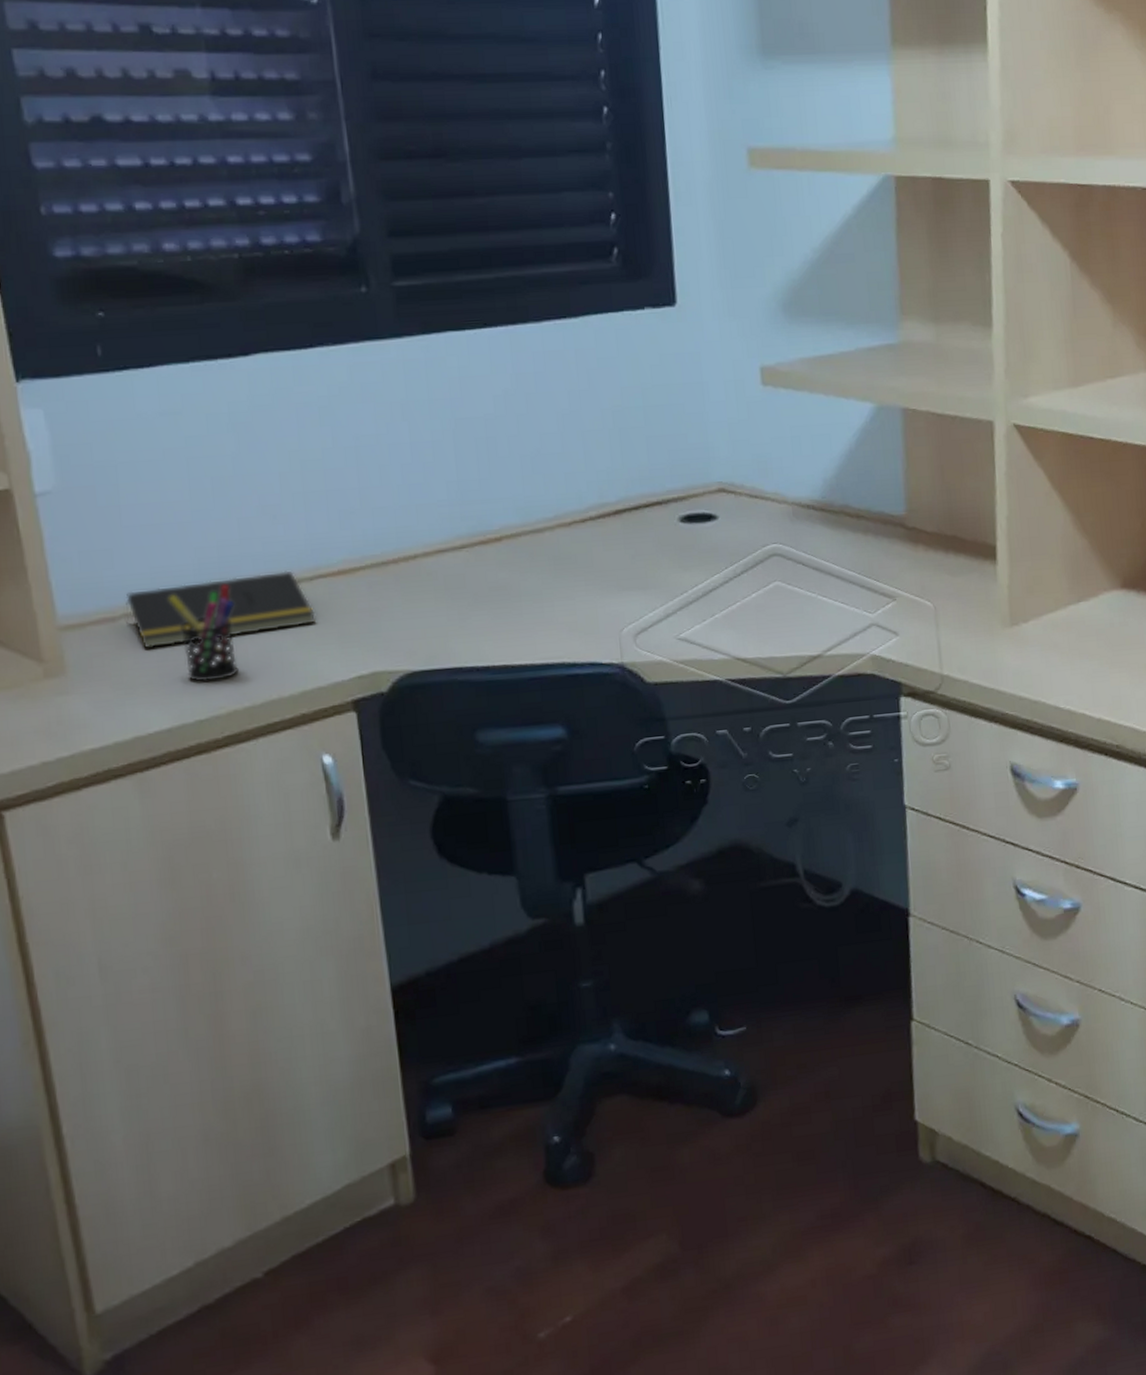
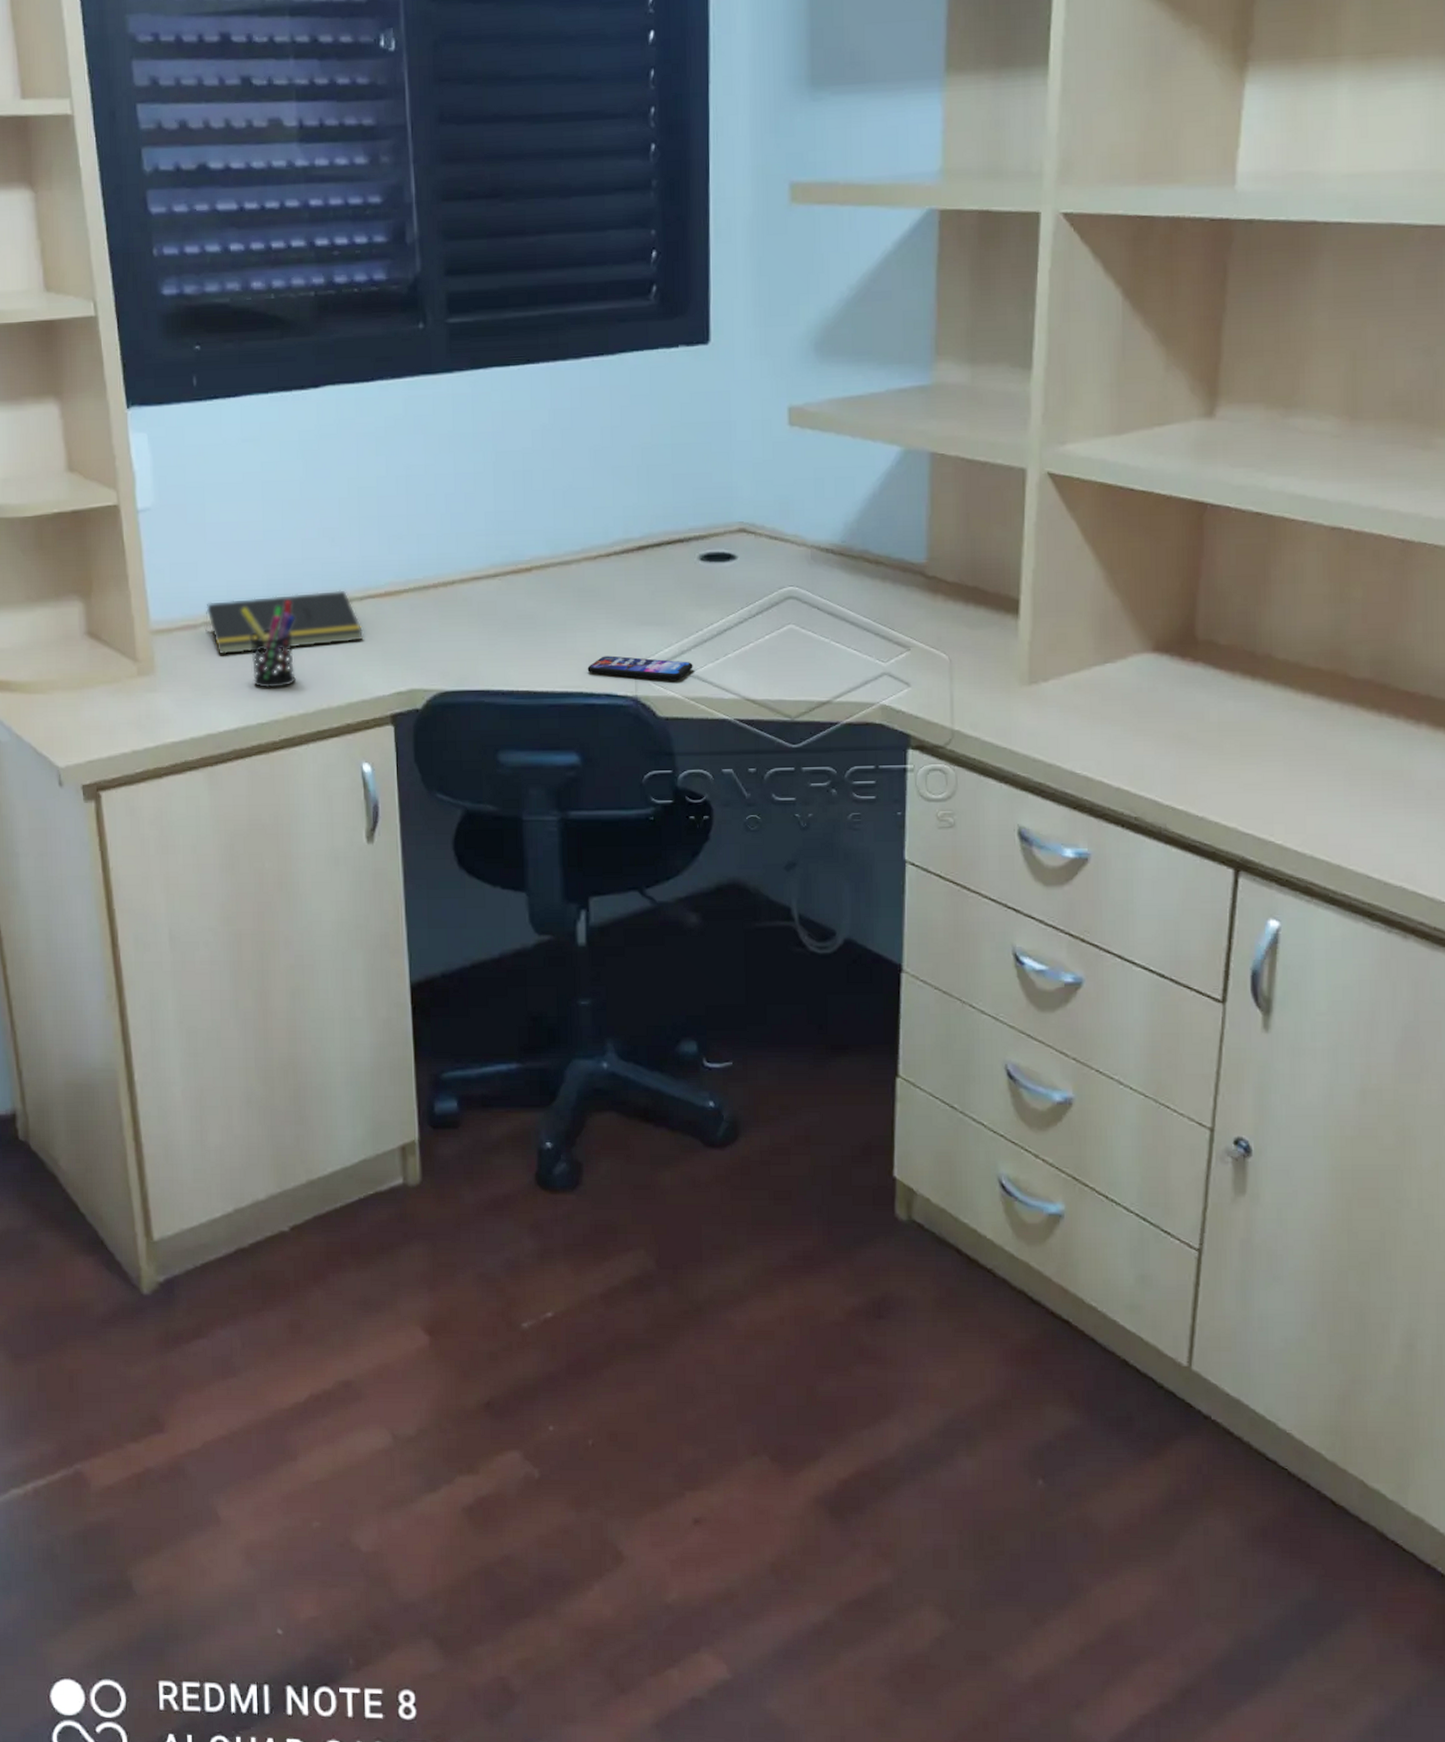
smartphone: none [568,623,680,645] -> present [587,655,693,680]

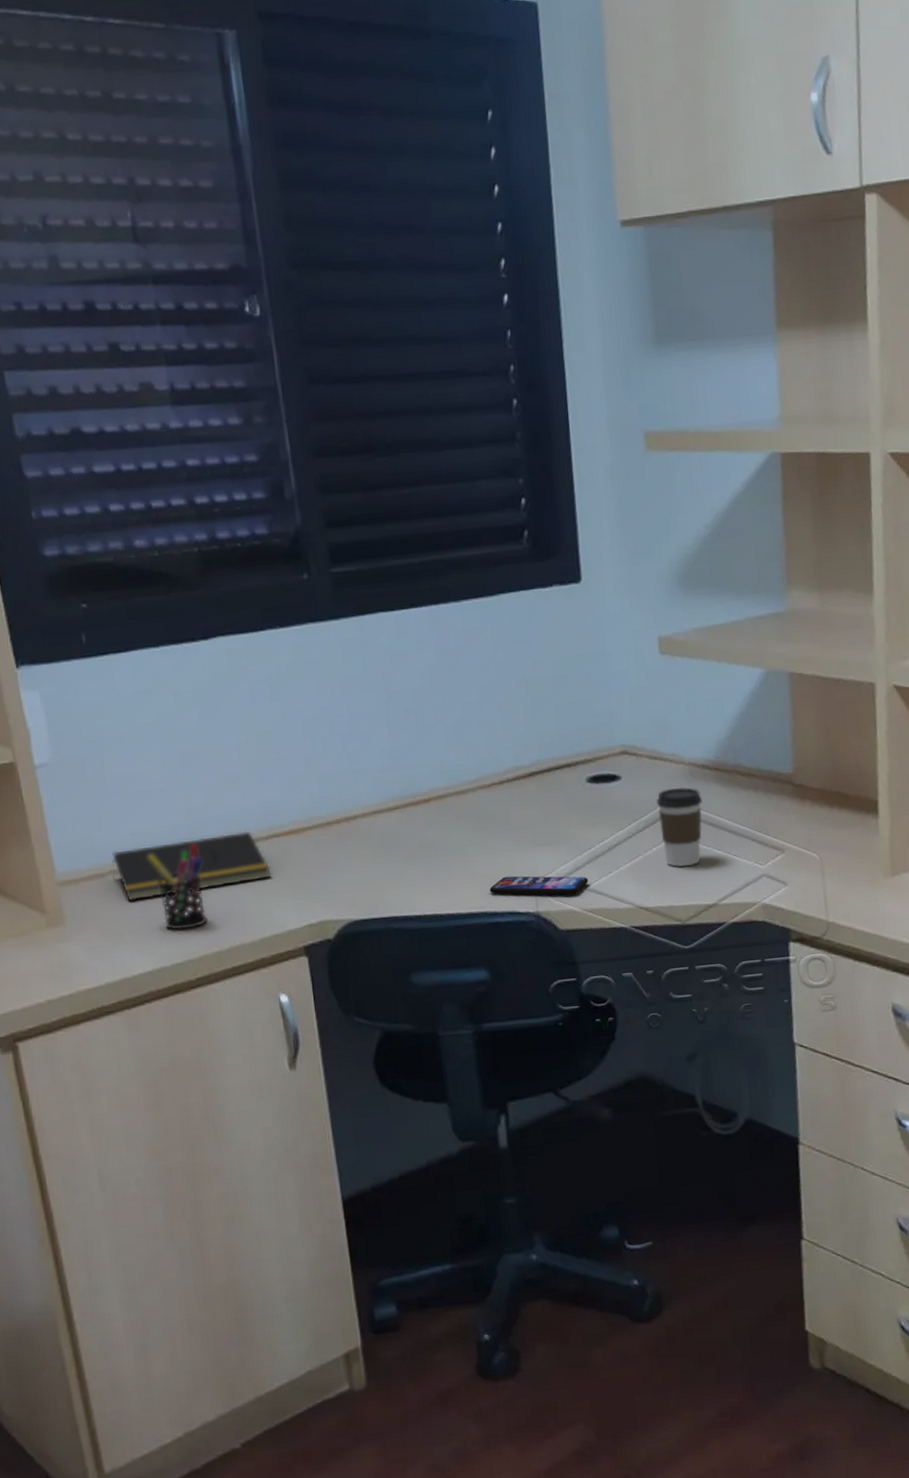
coffee cup: none [773,572,823,658] -> present [656,787,703,867]

